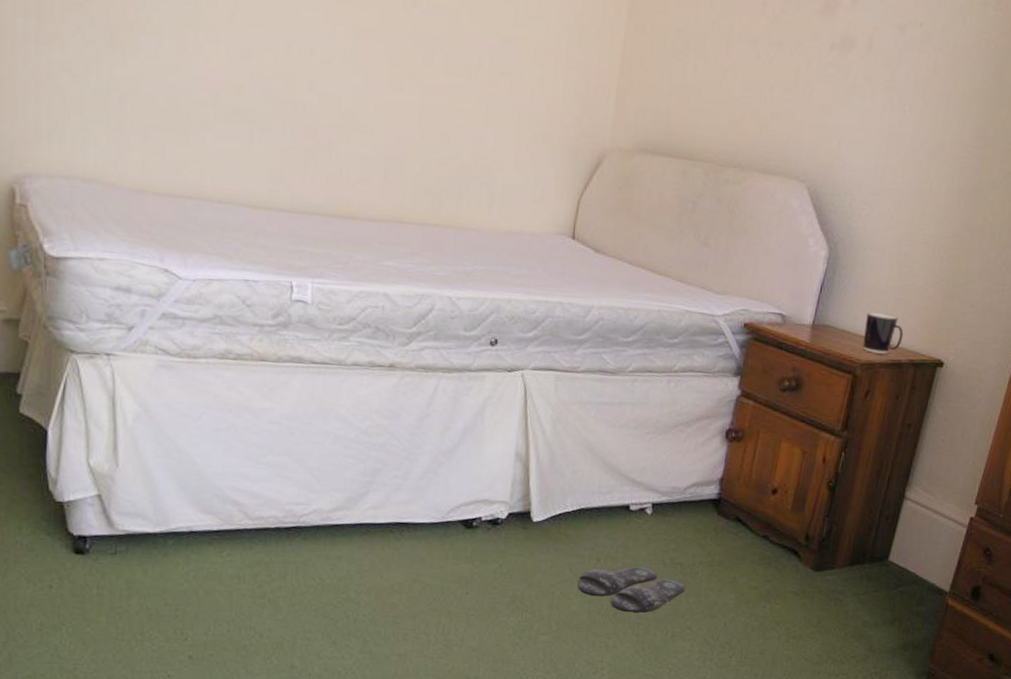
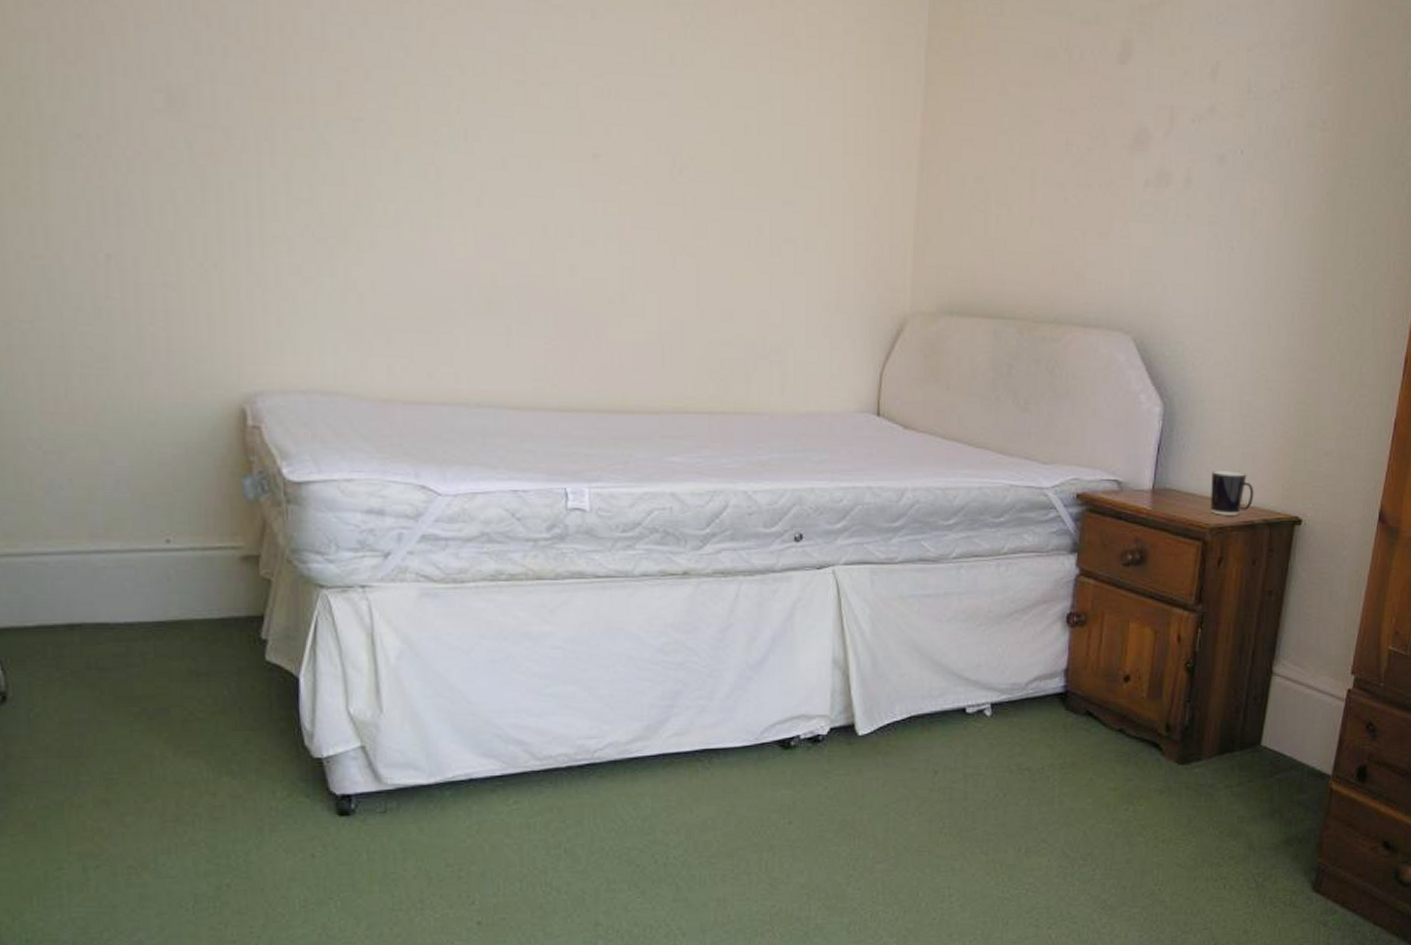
slippers: present [578,565,685,613] -> none [915,775,1036,828]

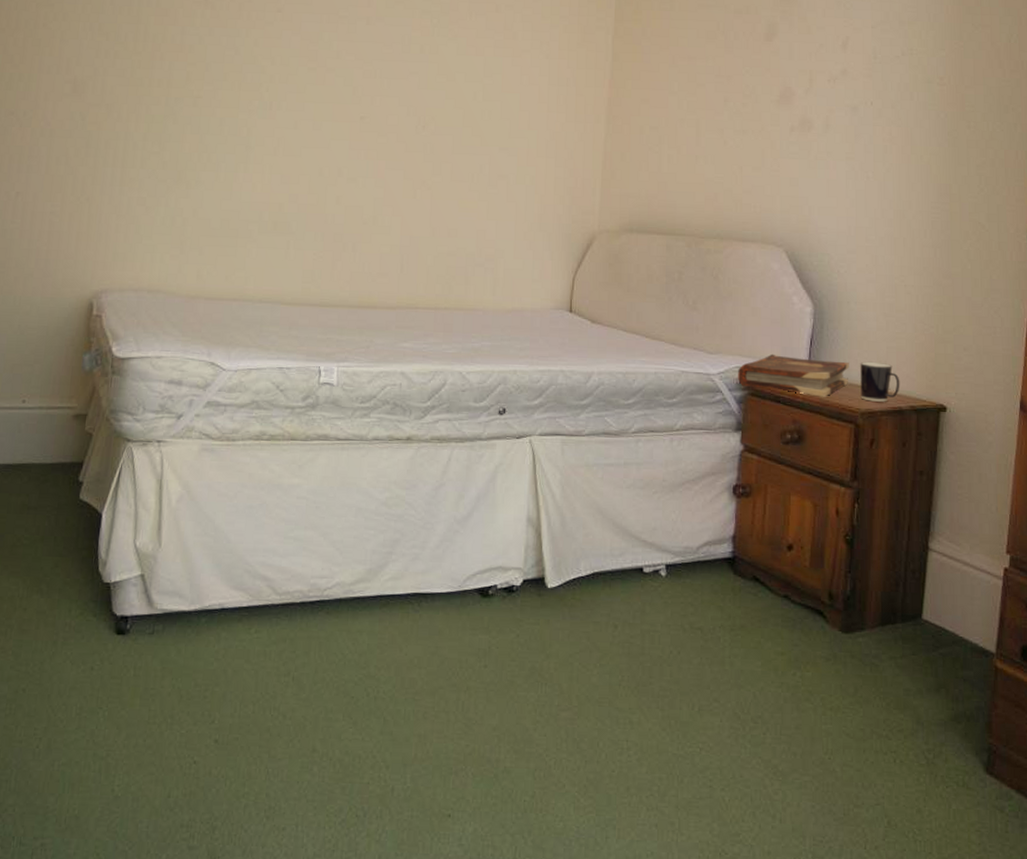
book: none [1075,462,1200,512] -> present [738,353,849,397]

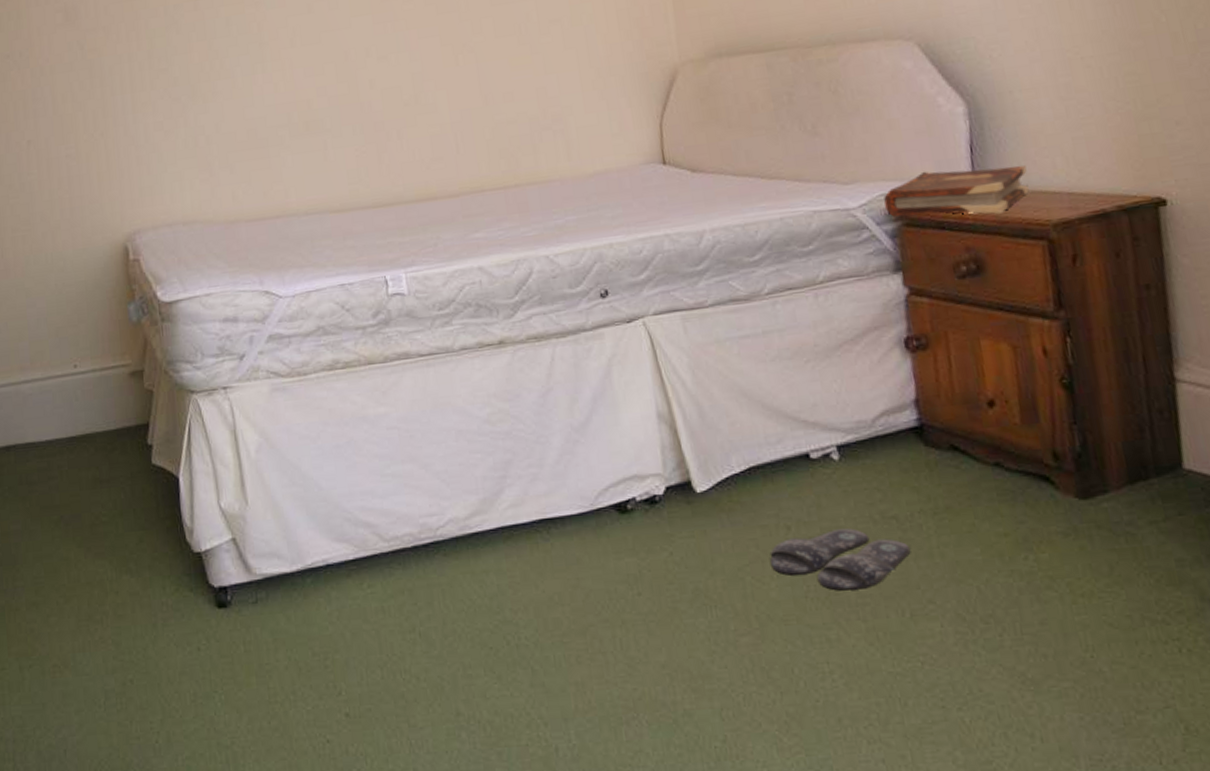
slippers: none [597,632,708,684] -> present [769,528,911,591]
mug: present [860,362,900,402] -> none [1040,158,1099,209]

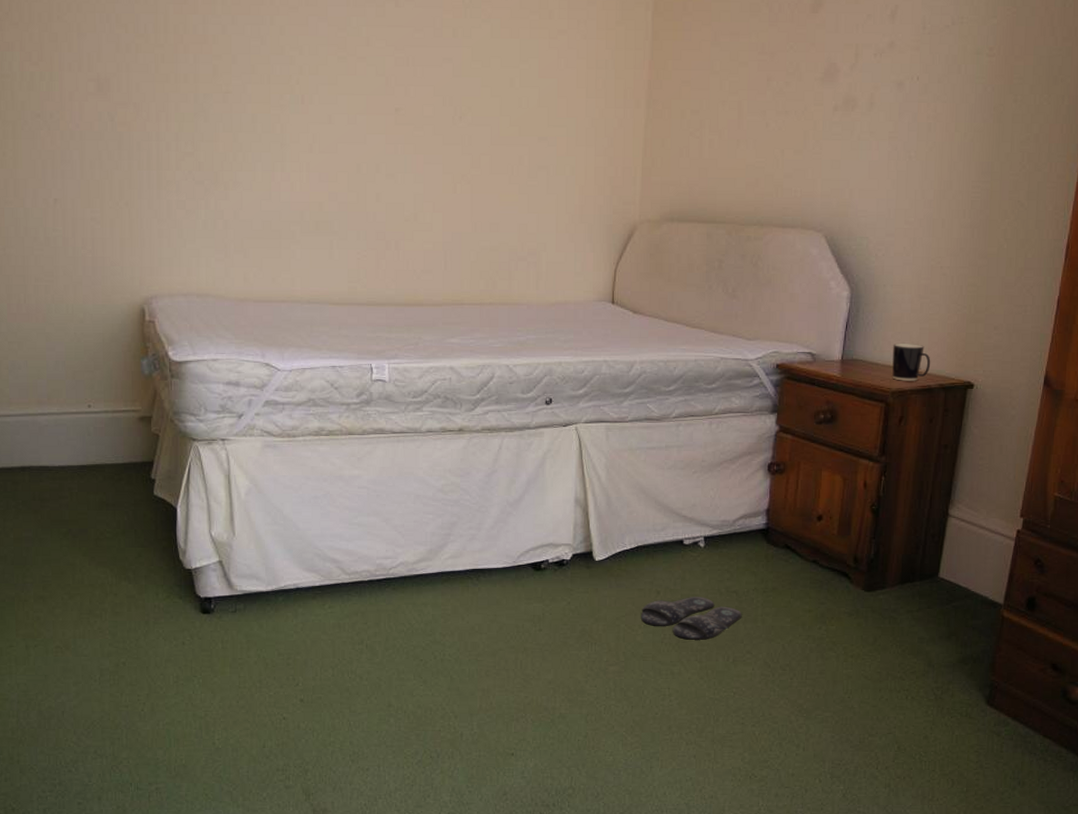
book: present [884,166,1030,217] -> none [775,338,883,378]
mug: none [1040,158,1099,209] -> present [892,344,931,381]

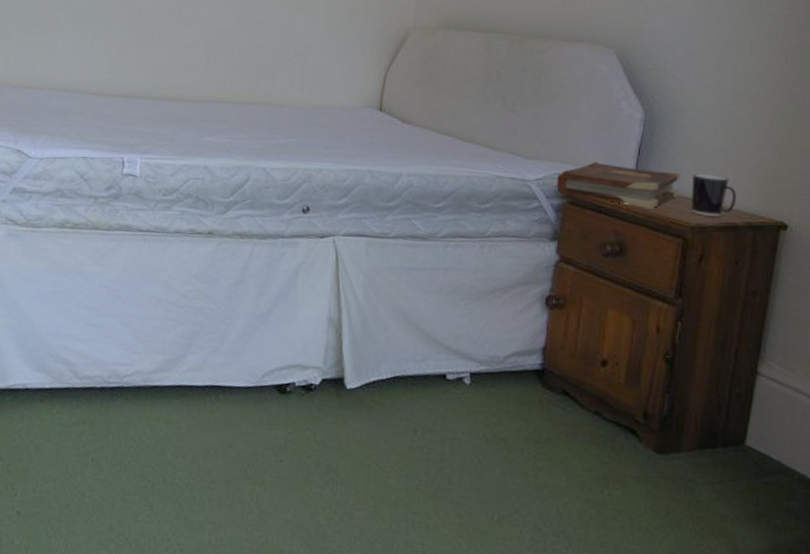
slippers: present [641,596,742,640] -> none [394,439,511,492]
book: none [775,338,883,378] -> present [557,161,681,209]

